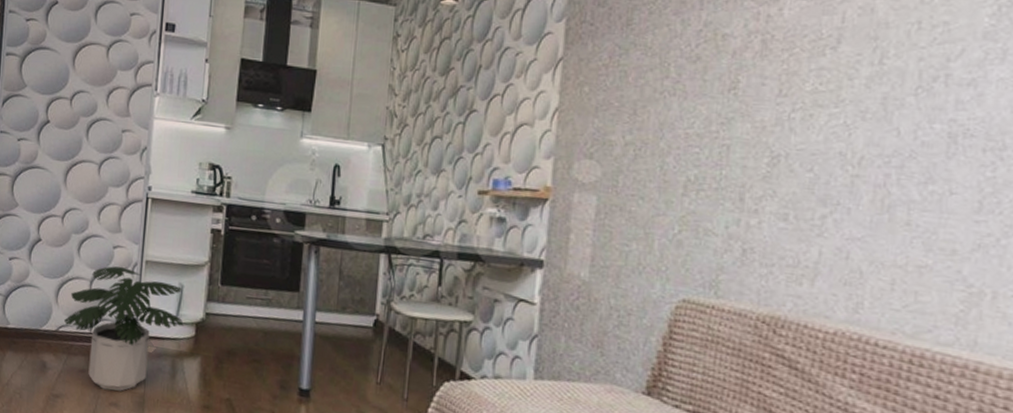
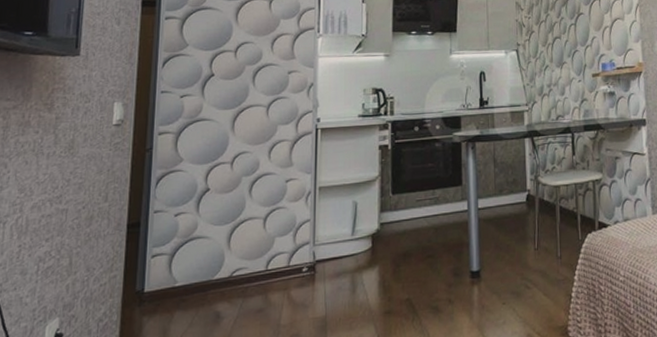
potted plant: present [64,266,184,391] -> none [238,198,360,323]

